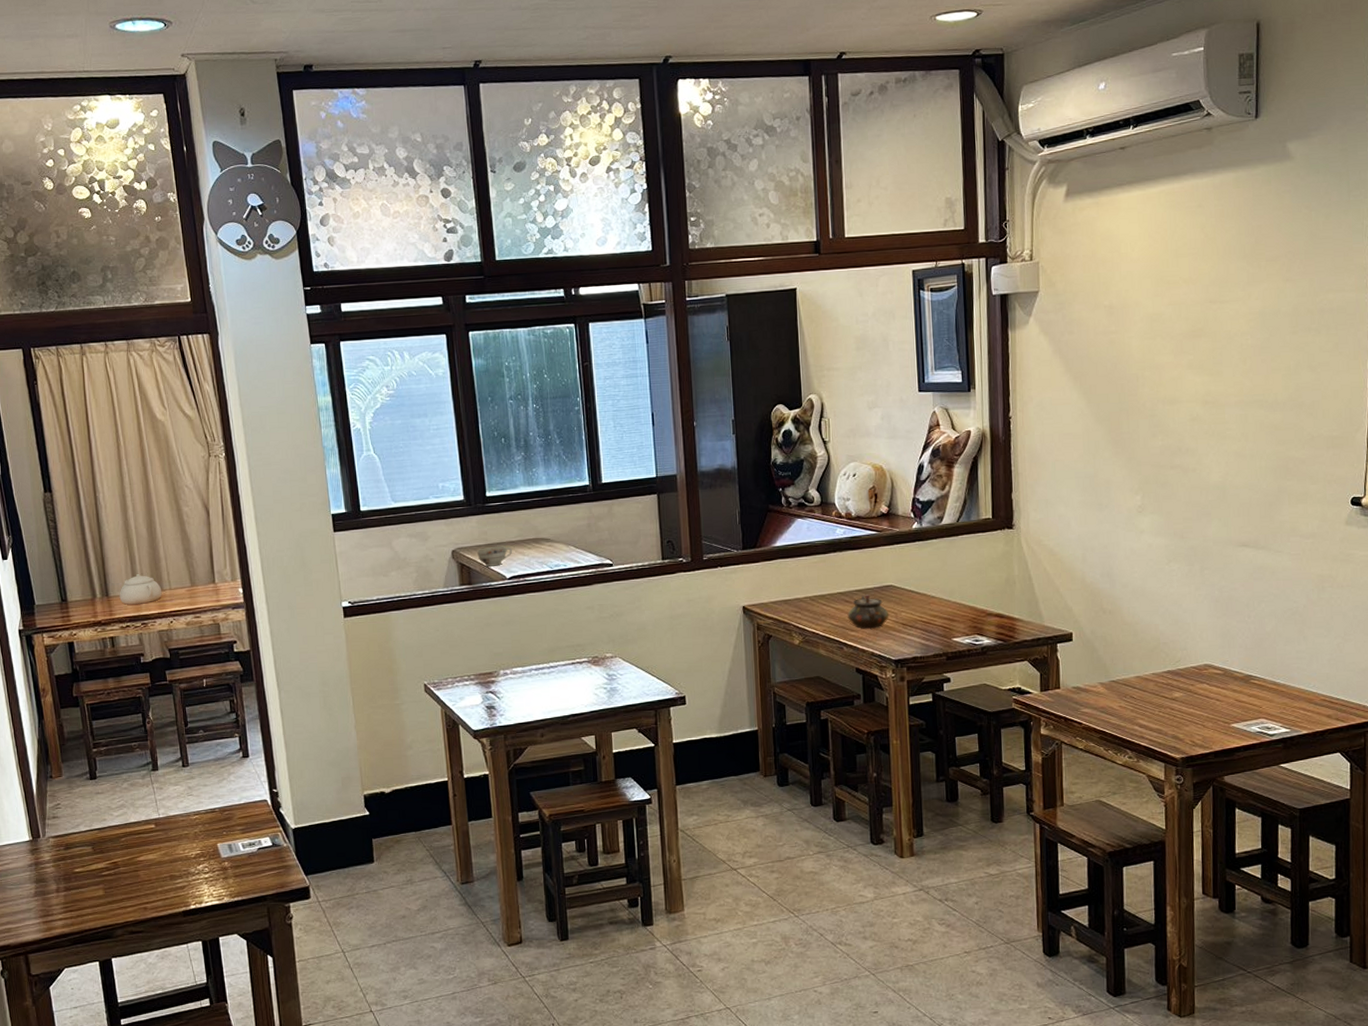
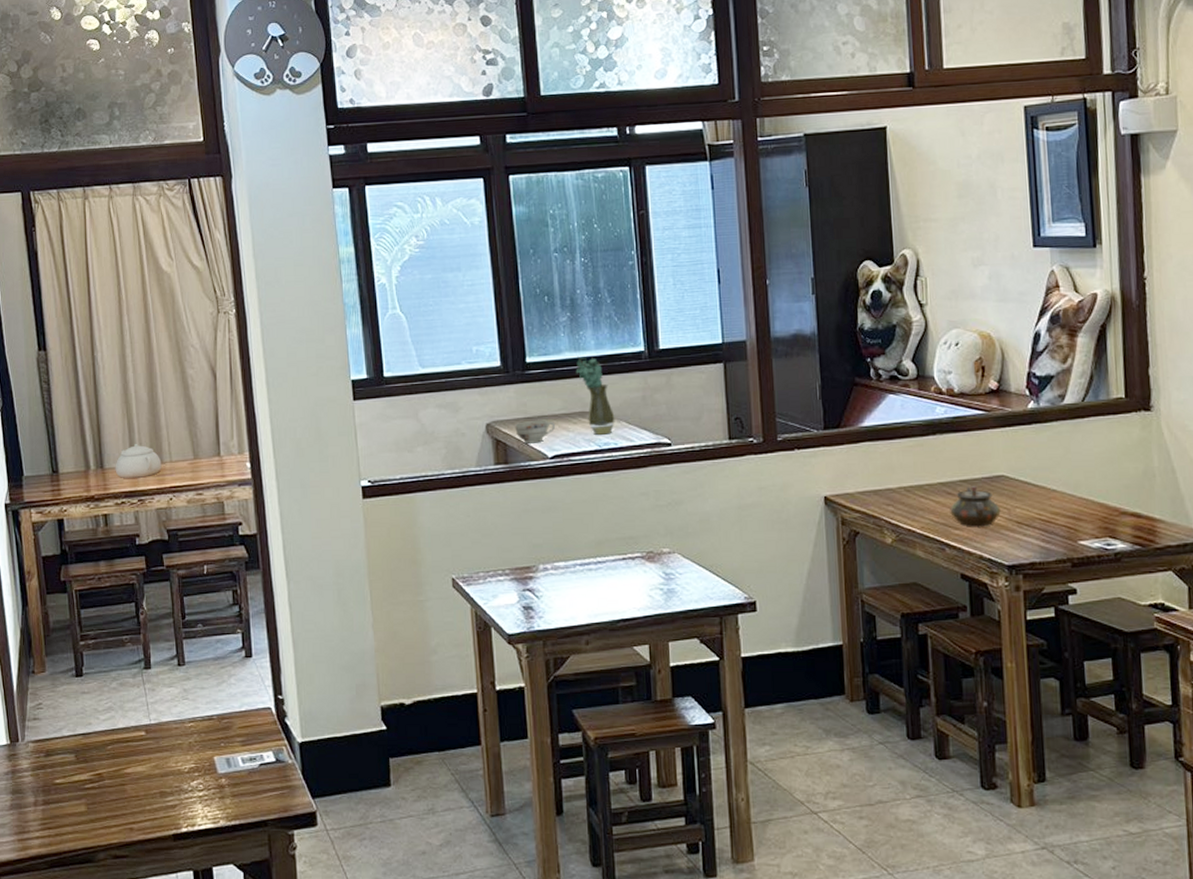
vase: none [529,490,564,558] -> present [575,356,615,435]

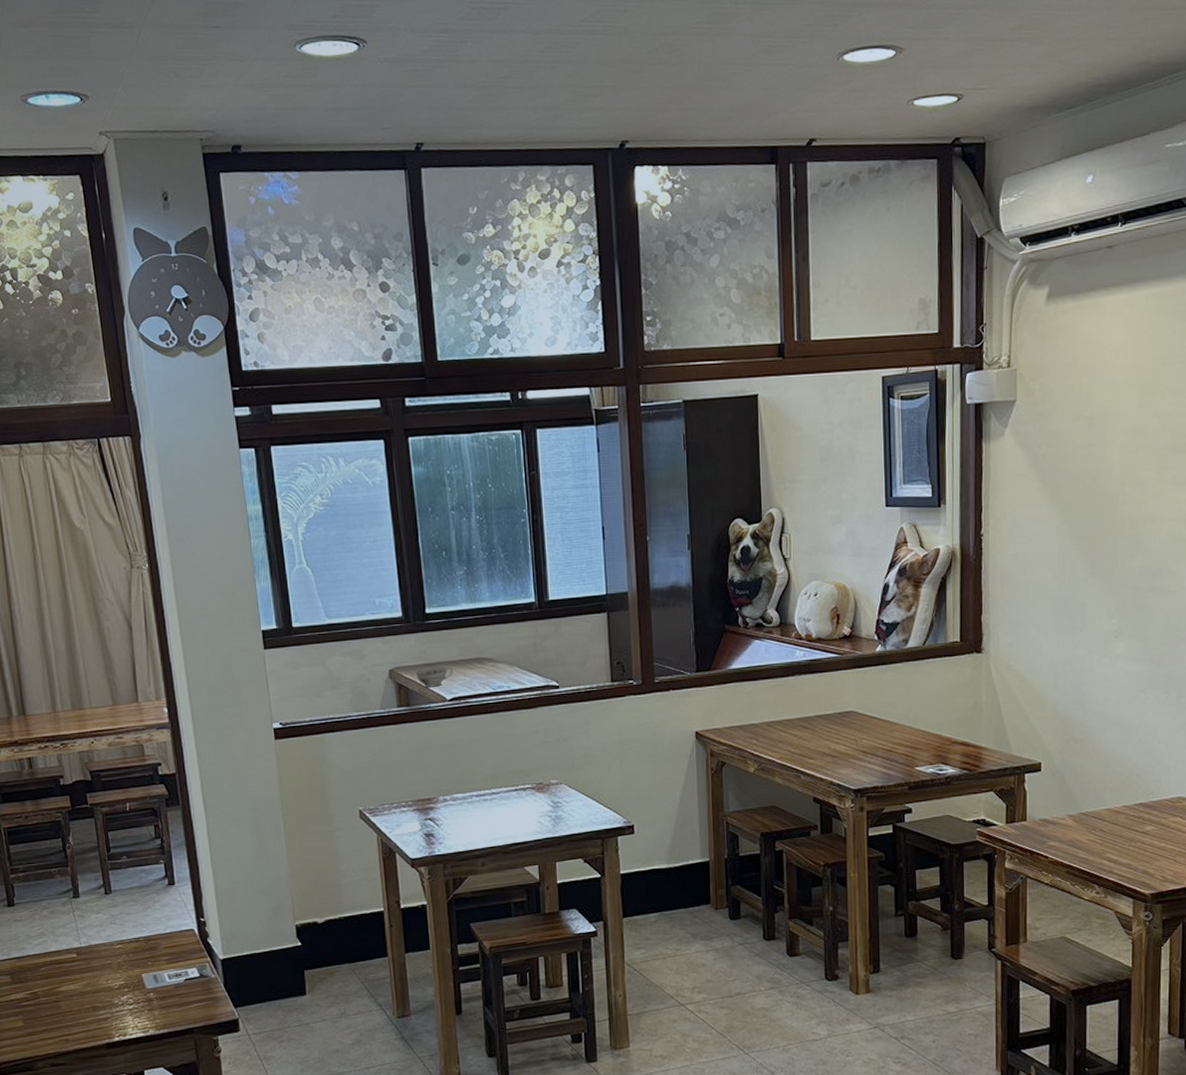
teapot: present [115,444,162,478] -> none [37,692,82,724]
vase: present [575,356,615,435] -> none [471,607,508,679]
teapot: present [950,486,1001,526] -> none [805,721,849,756]

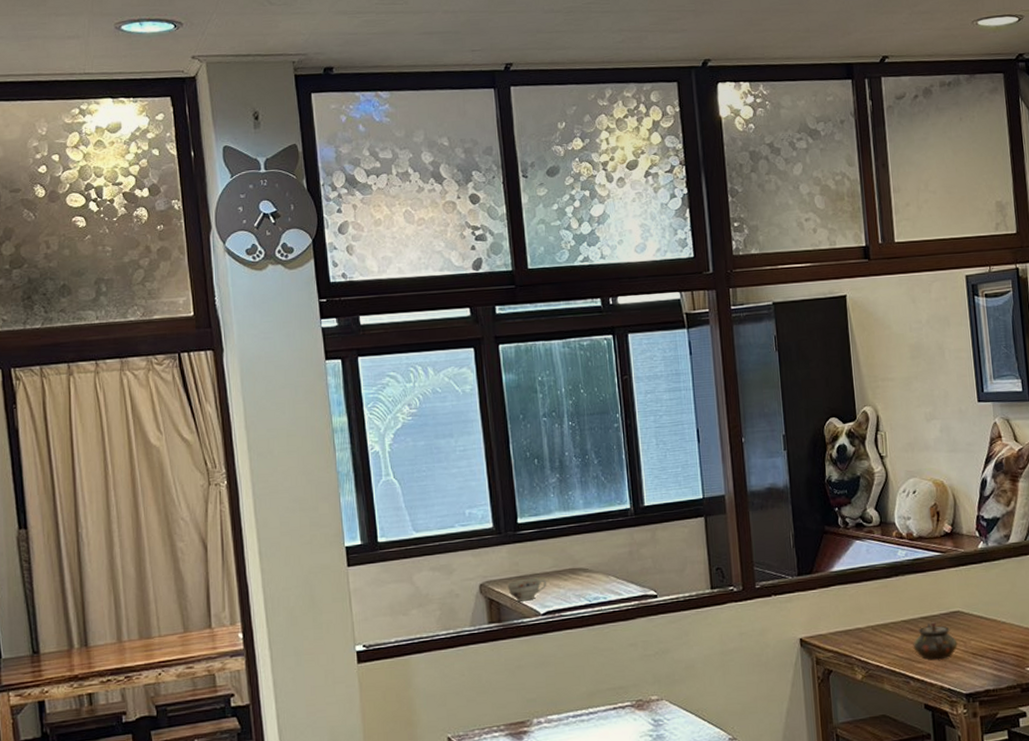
teapot: none [805,721,849,756] -> present [913,622,958,659]

